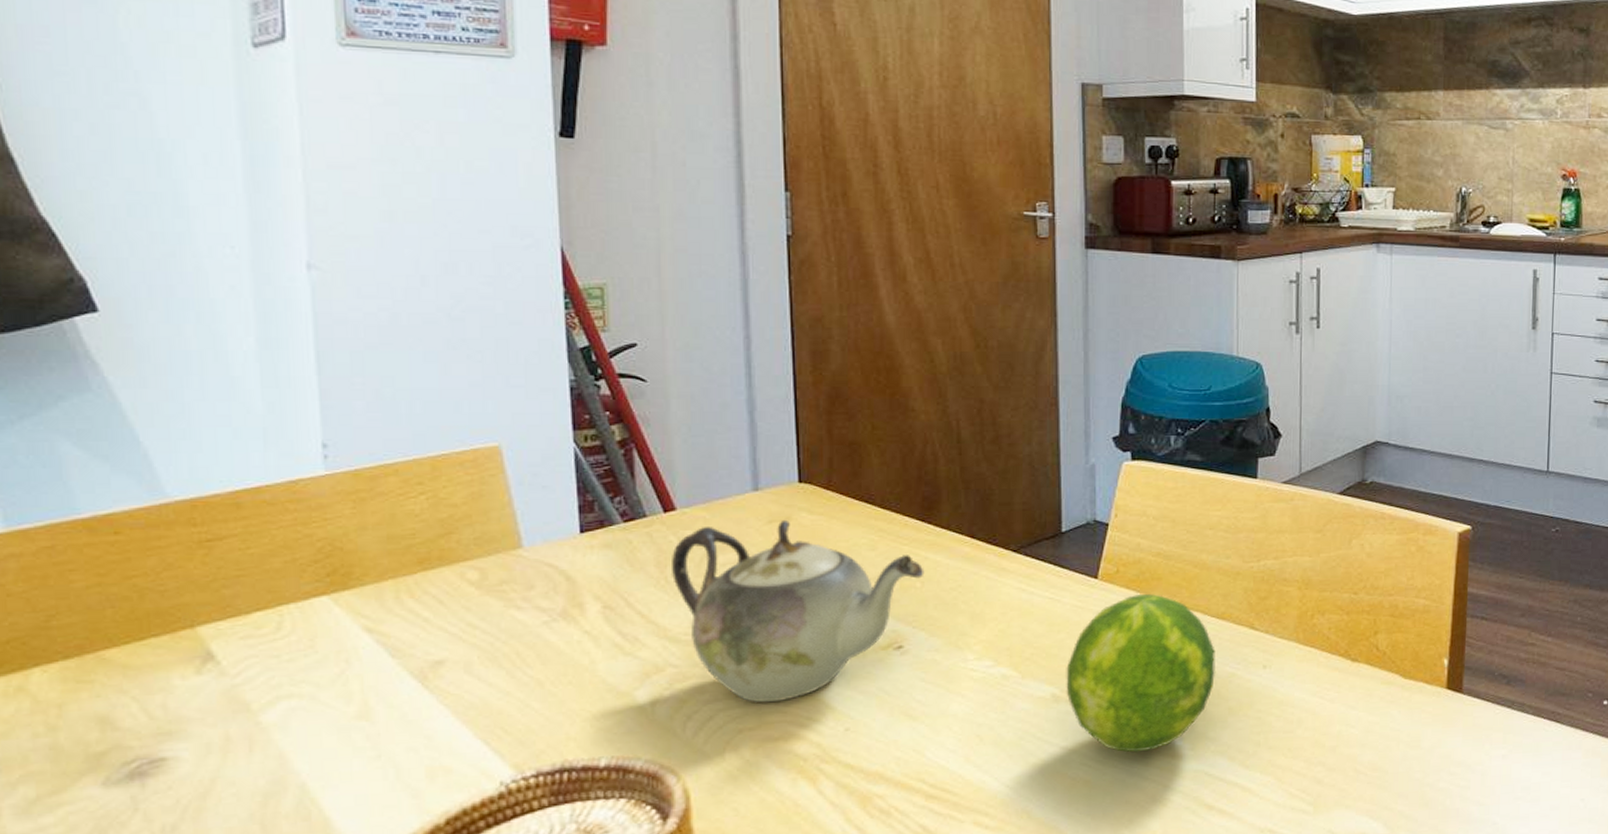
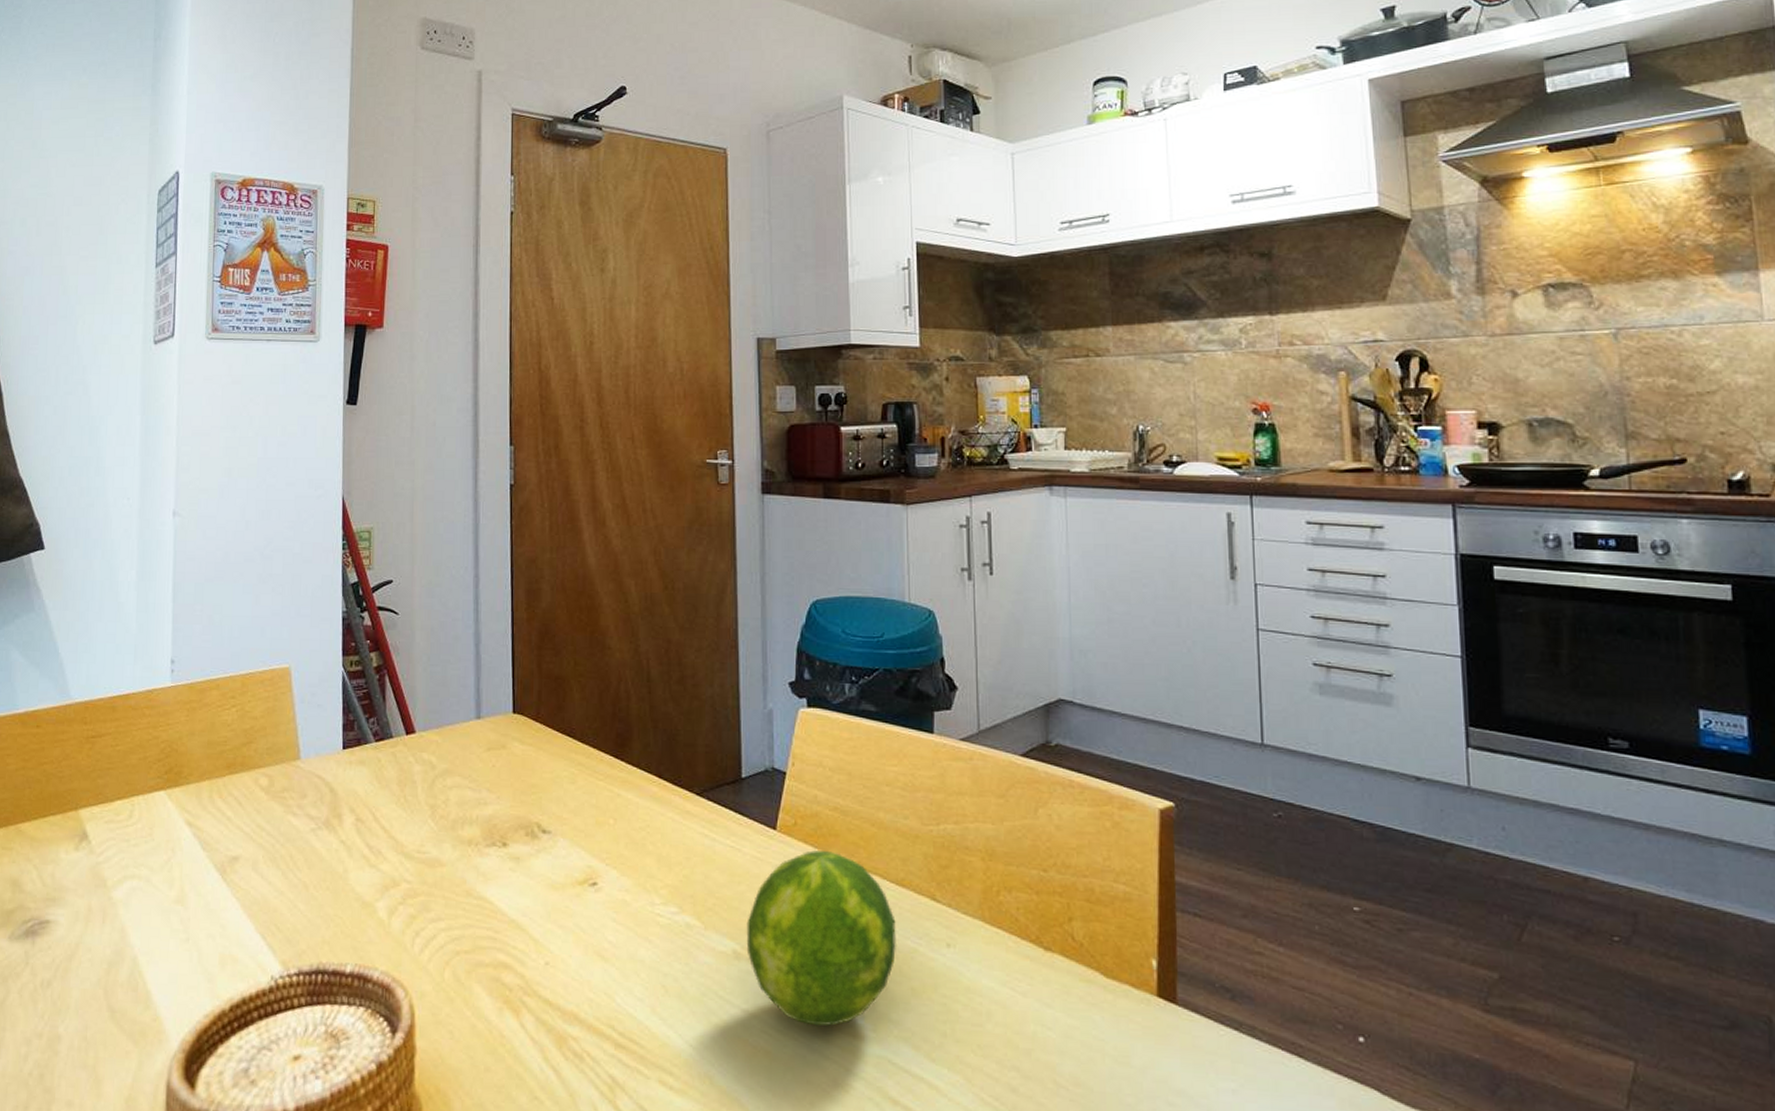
teapot: present [672,519,925,704] -> none [410,748,617,928]

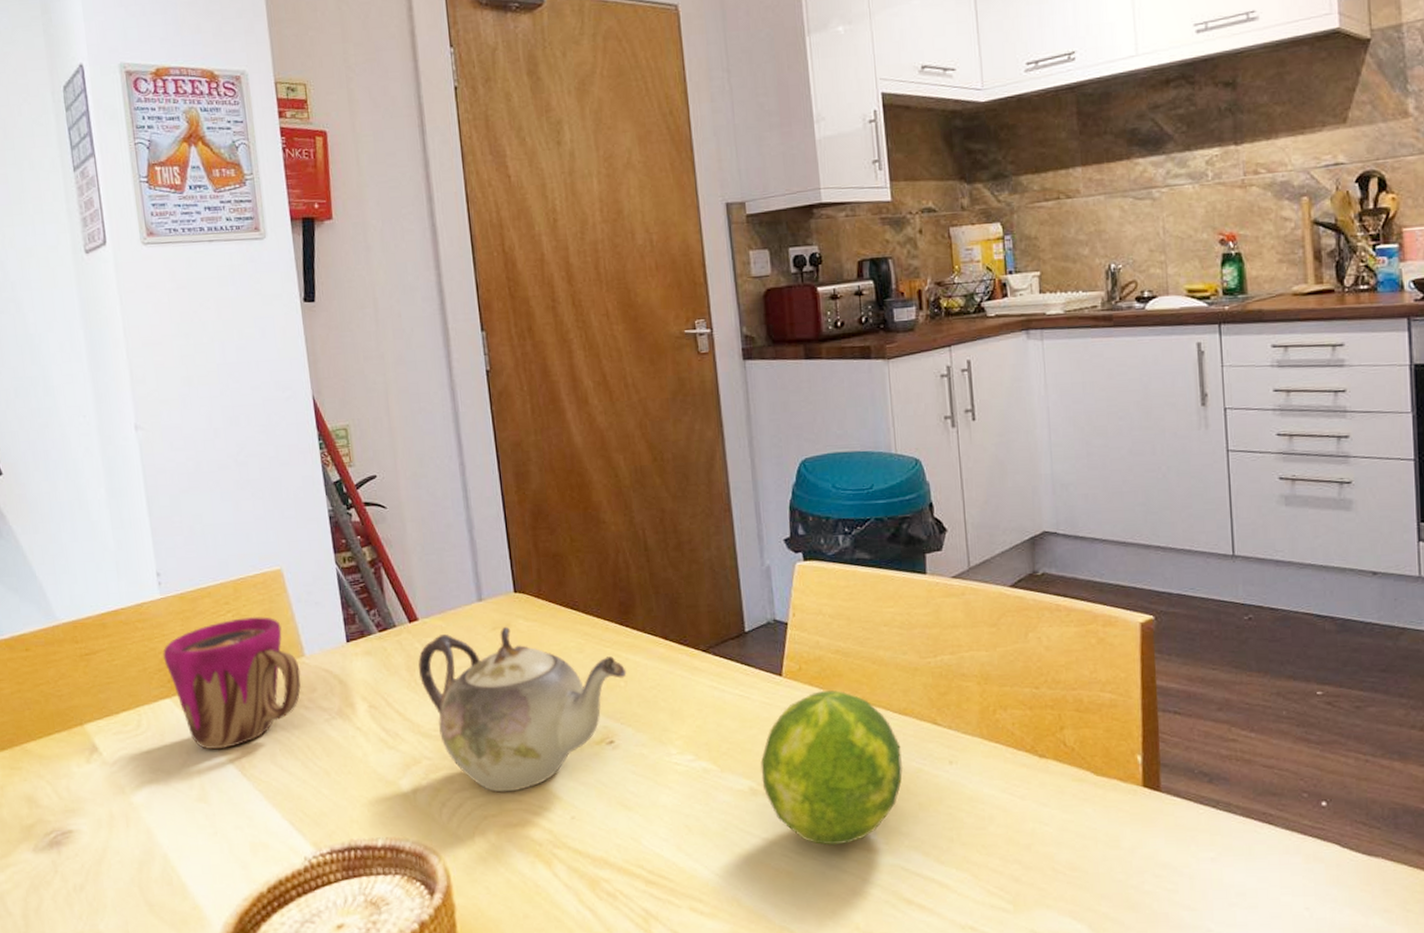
cup: none [164,713,294,849] -> present [163,616,302,750]
teapot: none [410,748,617,928] -> present [418,626,627,793]

